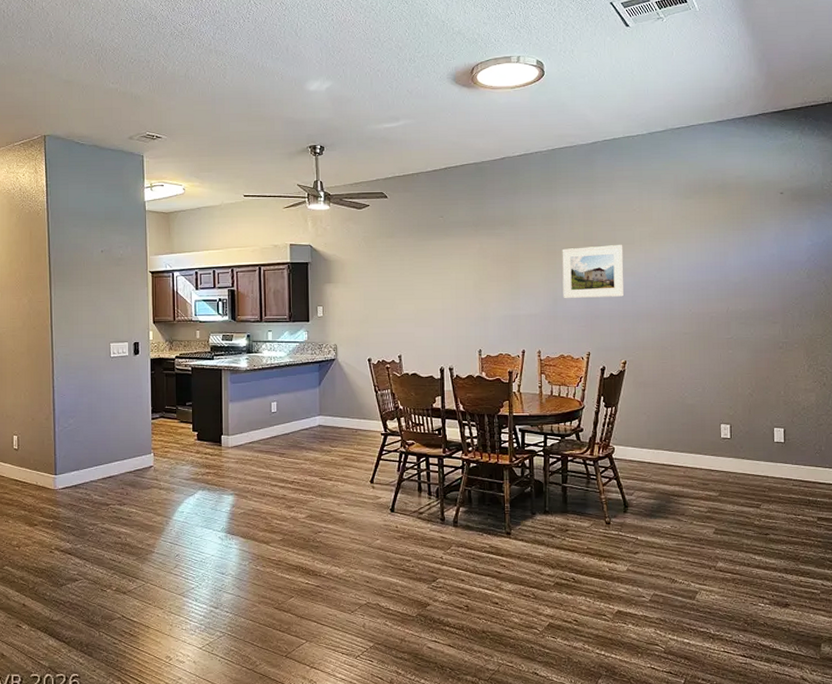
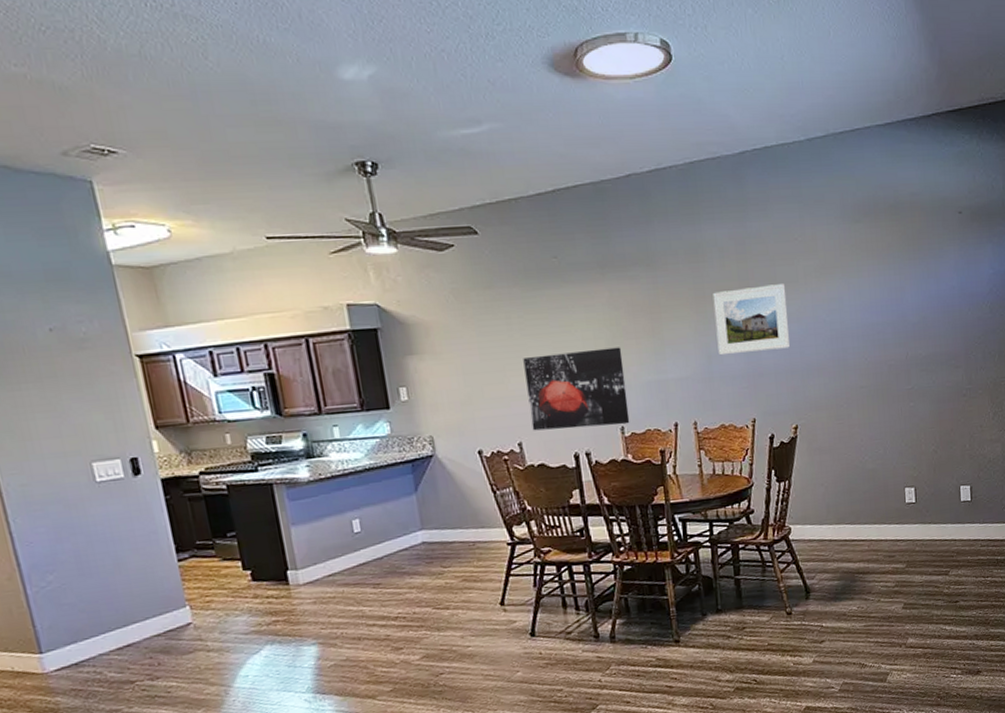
wall art: none [409,287,487,348] -> present [523,347,630,431]

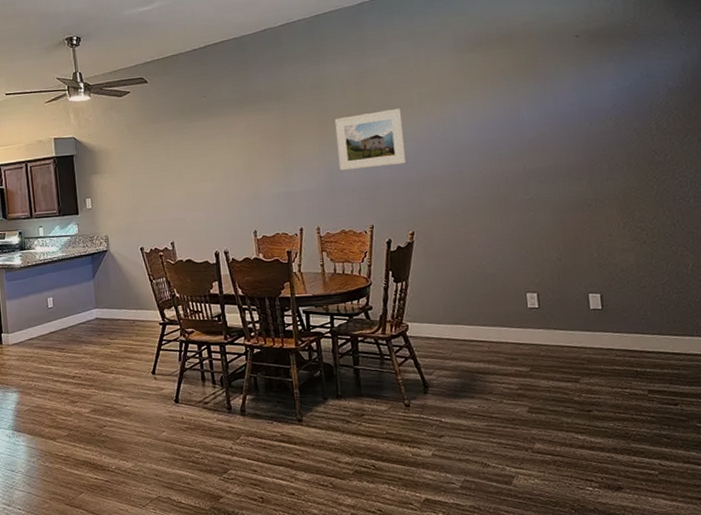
wall art: present [523,347,630,431] -> none [177,165,262,233]

